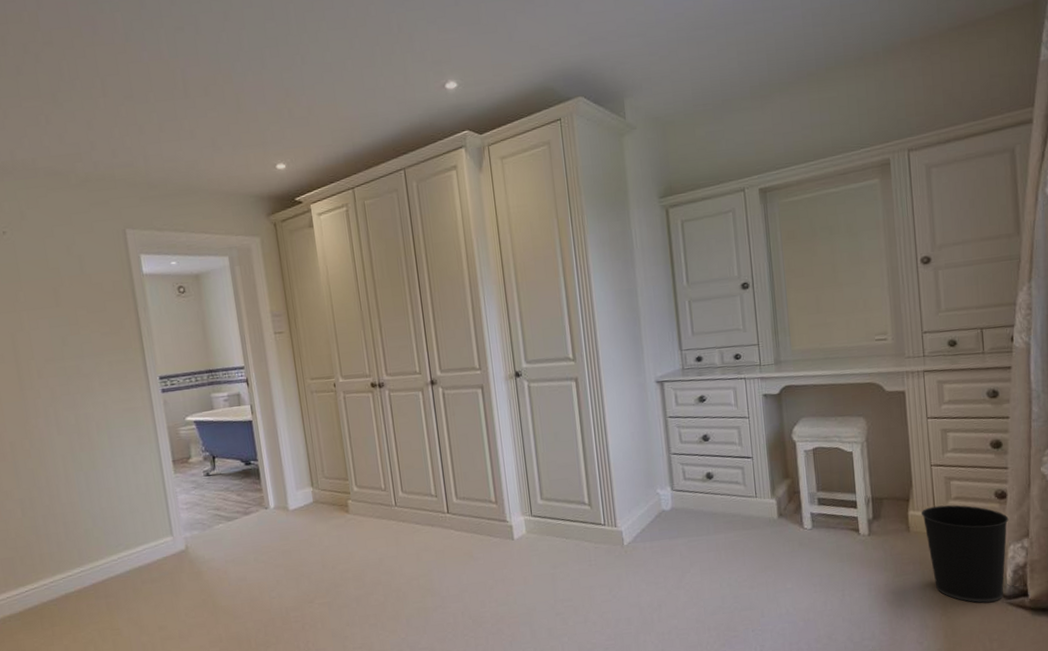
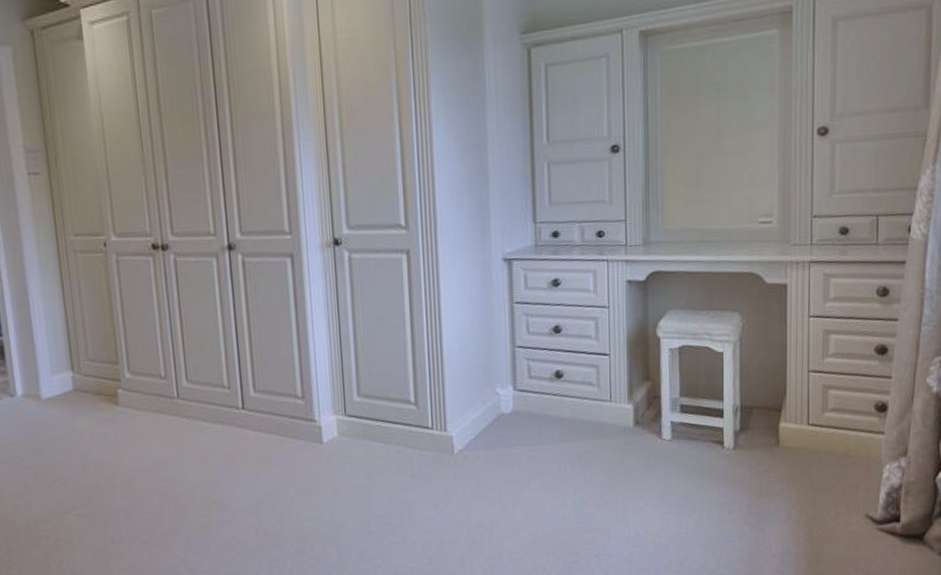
wastebasket: present [921,505,1009,603] -> none [793,417,887,528]

